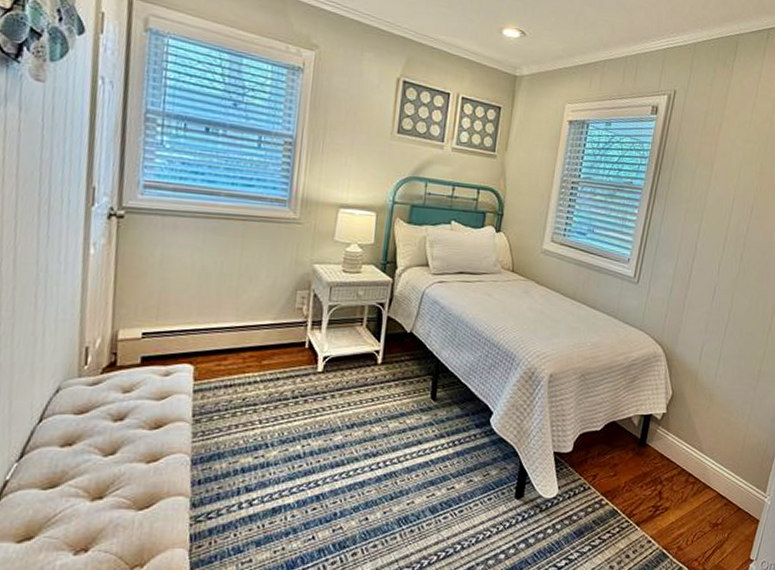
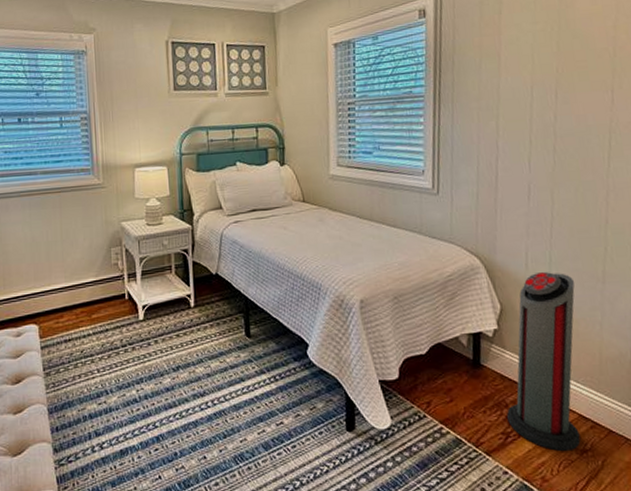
air purifier: none [659,366,735,525] -> present [507,272,581,452]

